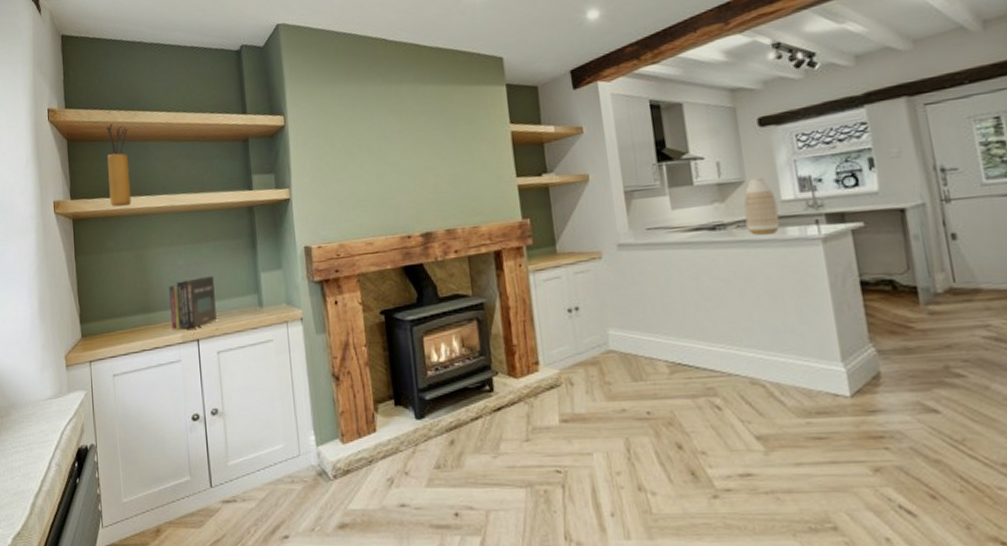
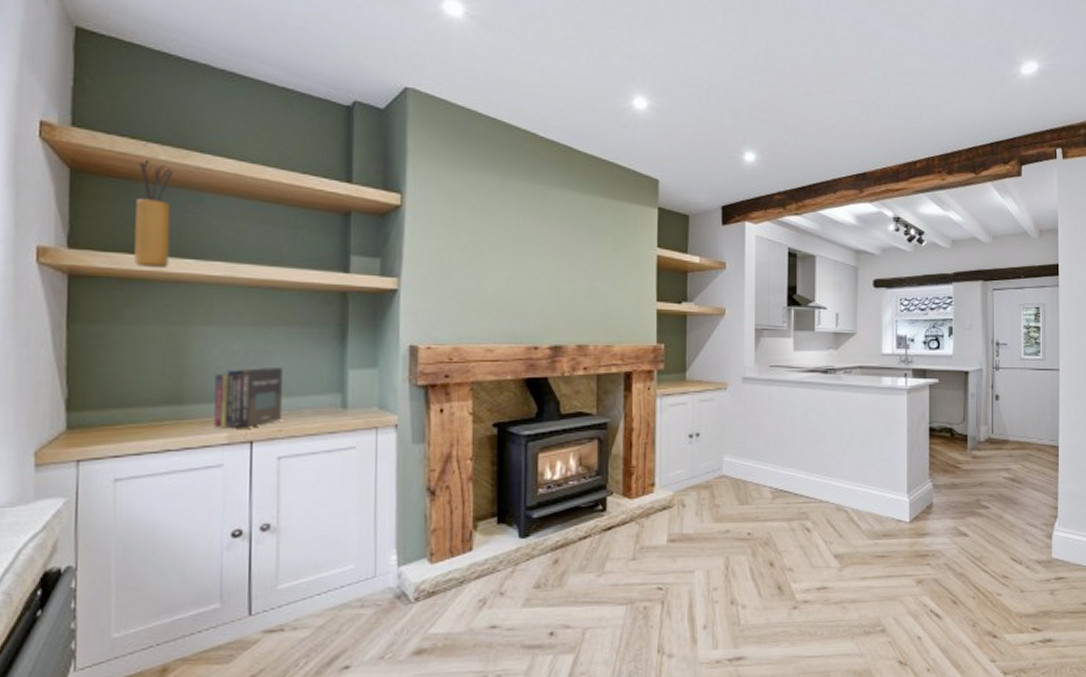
vase: present [743,177,780,236] -> none [852,331,878,382]

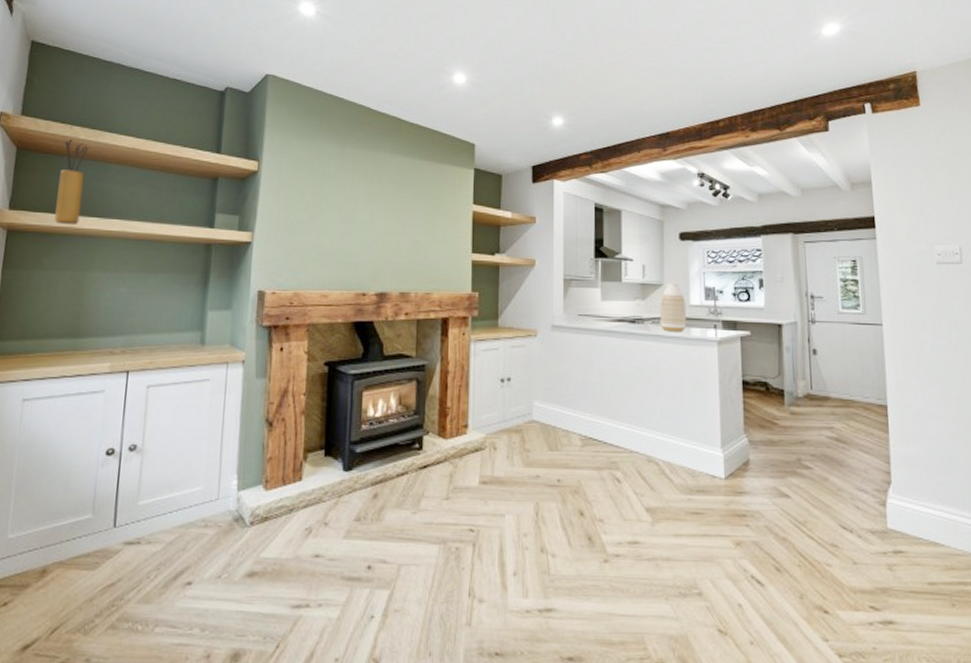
books: present [214,368,282,429] -> none [100,308,157,360]
vase: none [852,331,878,382] -> present [660,283,687,332]

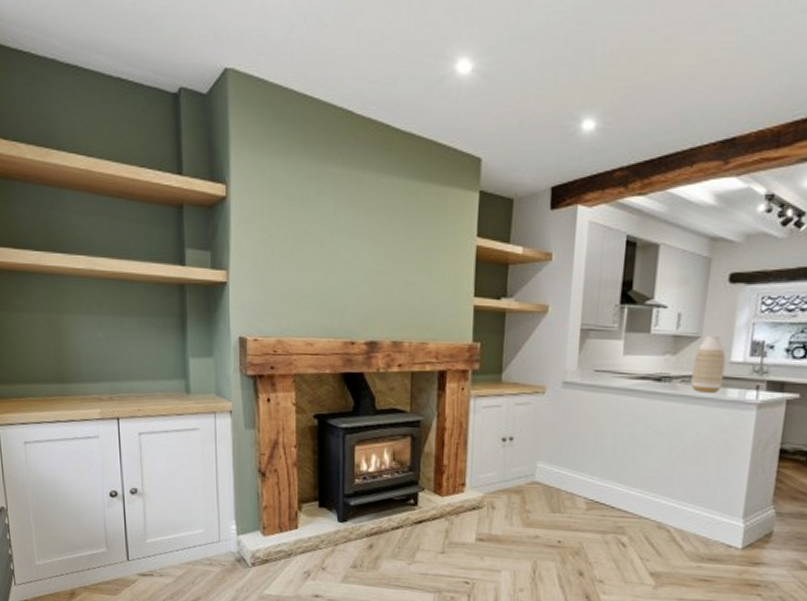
vase: present [54,125,91,225] -> none [11,142,44,262]

